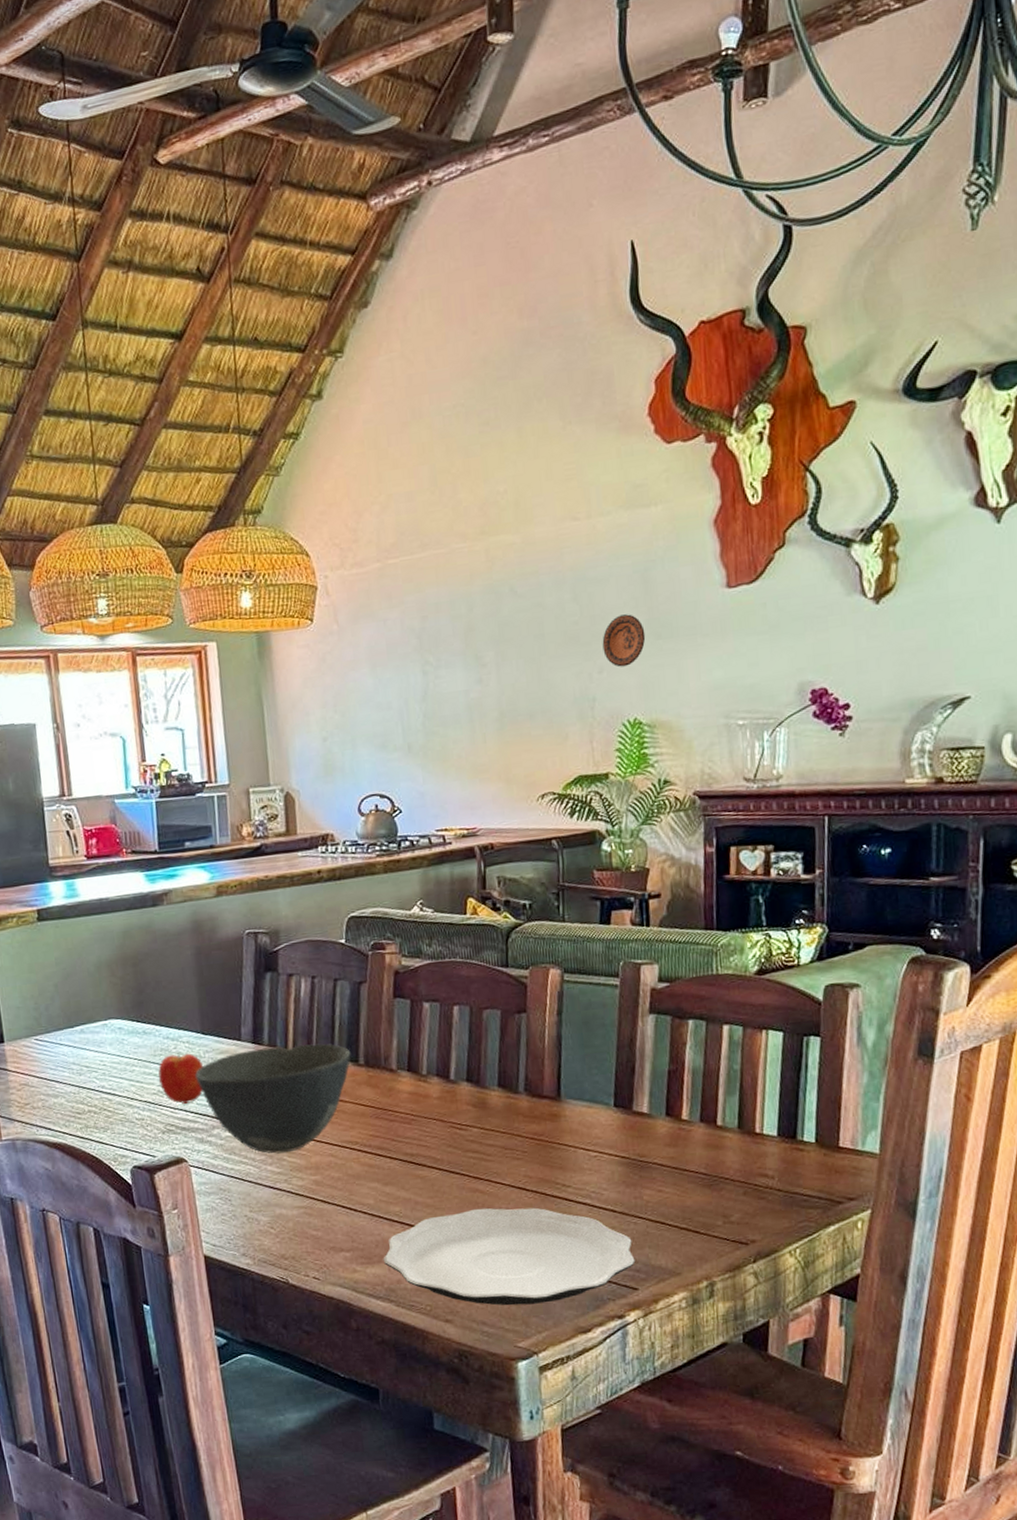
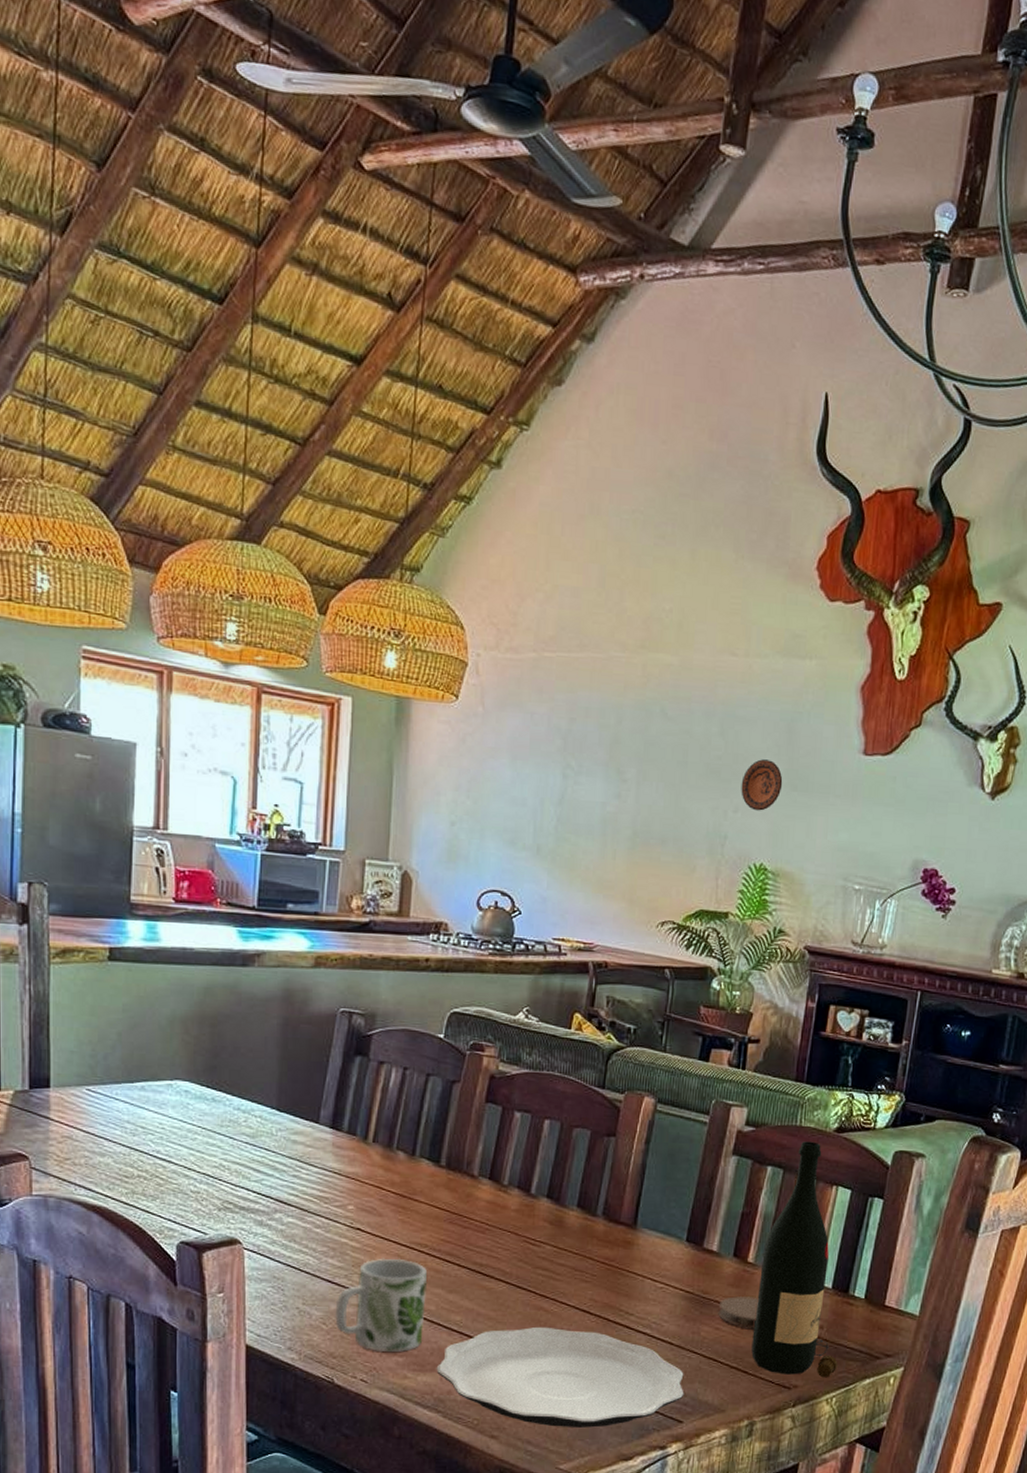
apple: present [158,1053,204,1104] -> none [222,1127,274,1182]
bowl: present [195,1043,351,1154] -> none [264,1134,433,1247]
mug: none [280,1158,366,1249] -> present [335,1258,427,1352]
coaster: none [658,1154,701,1187] -> present [718,1295,759,1328]
wine bottle: none [697,988,797,1230] -> present [751,1141,838,1378]

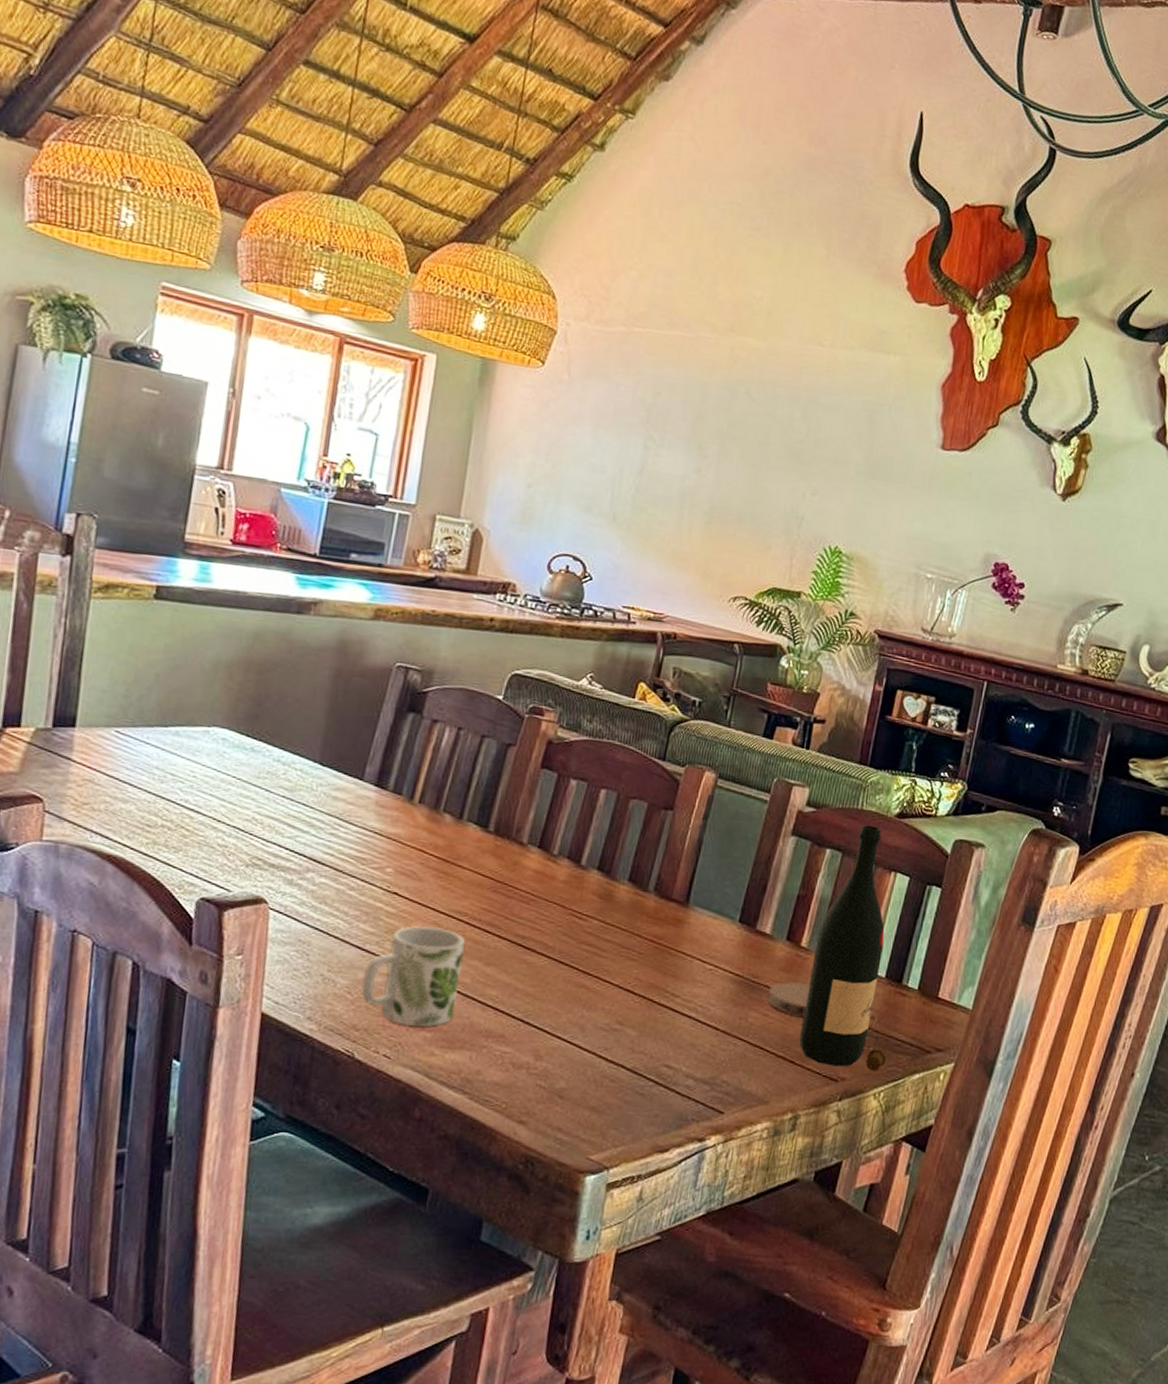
plate: present [436,1326,684,1428] -> none [466,1005,728,1116]
decorative plate: present [741,759,783,811] -> none [820,446,862,496]

